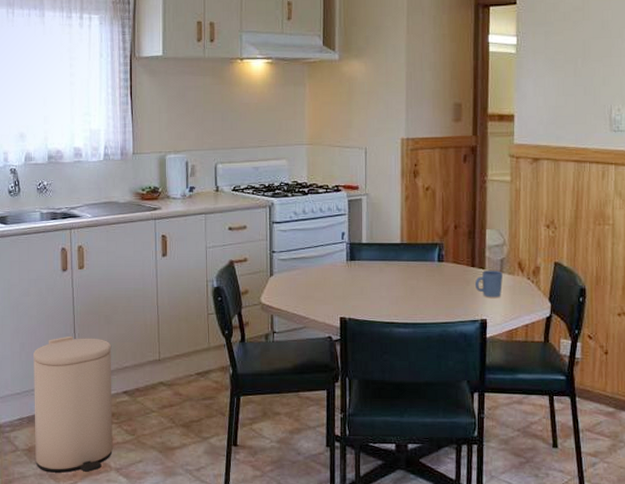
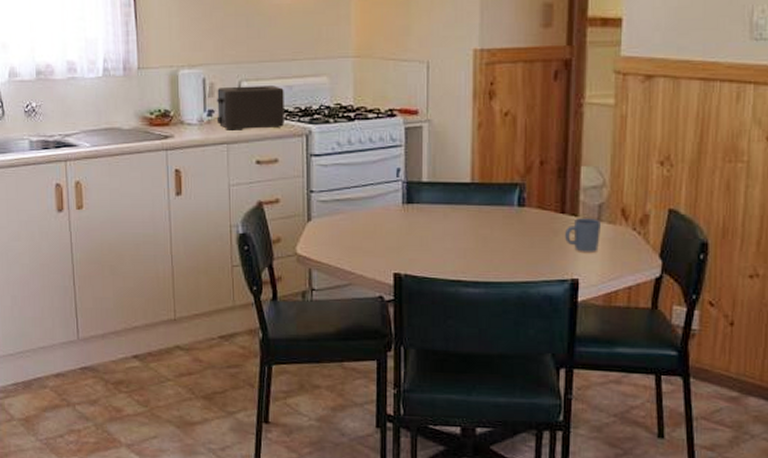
pedal bin: present [33,335,113,473] -> none [27,288,122,447]
toaster: none [196,167,252,203] -> present [216,85,284,130]

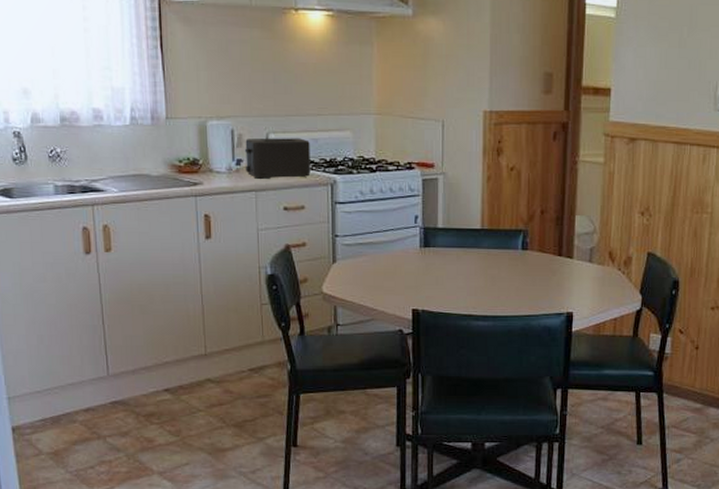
mug: present [565,218,602,254] -> none [562,260,593,291]

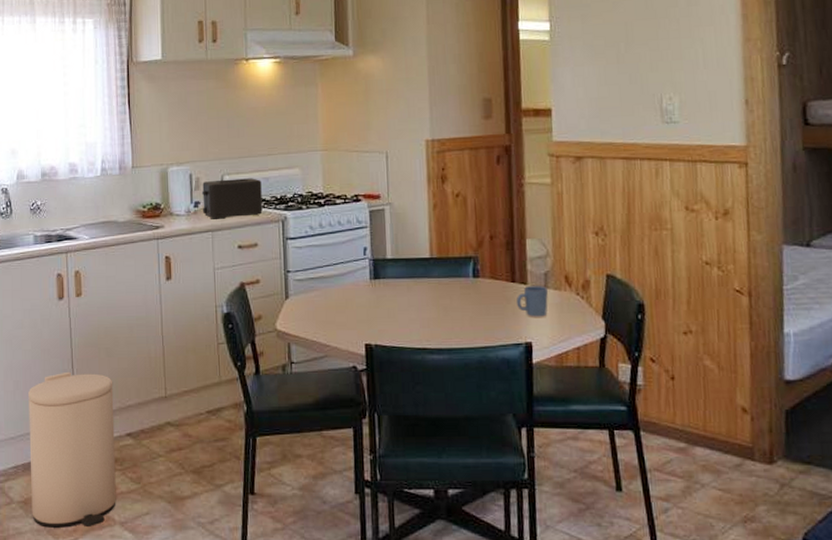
pedal bin: none [54,327,154,477] -> present [28,371,116,528]
mug: none [562,260,593,291] -> present [517,286,549,319]

